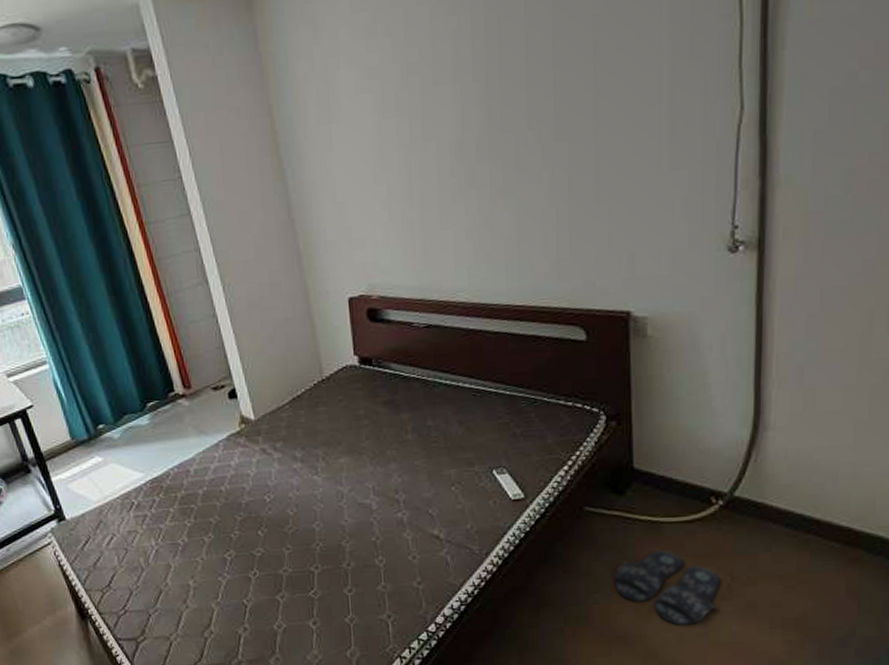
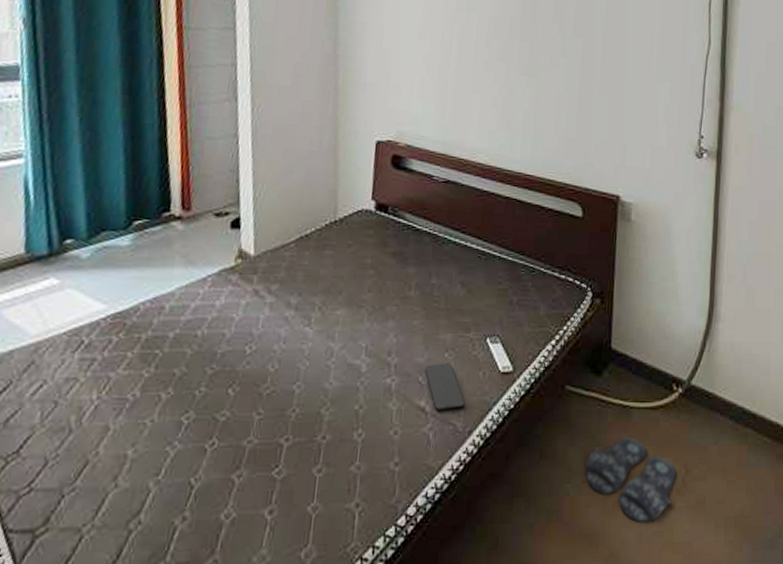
phone: none [433,496,478,538] -> present [424,363,465,411]

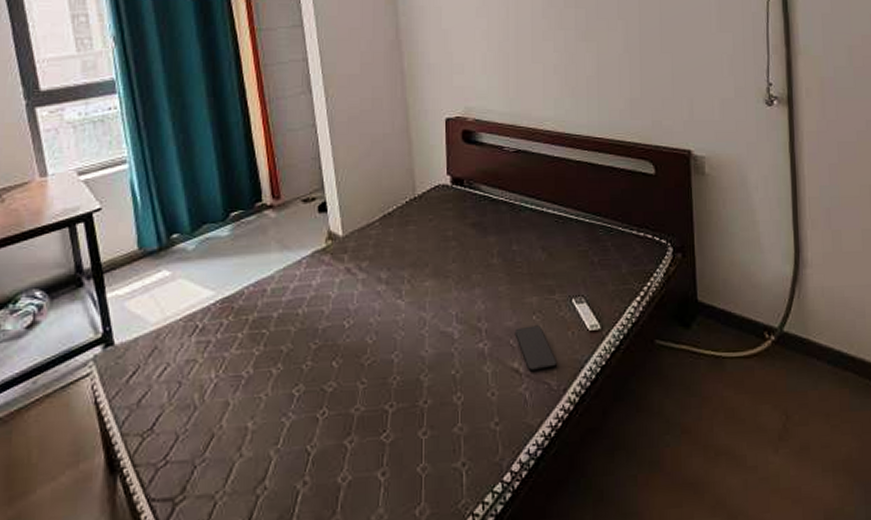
slippers: present [585,437,676,522] -> none [683,387,776,470]

